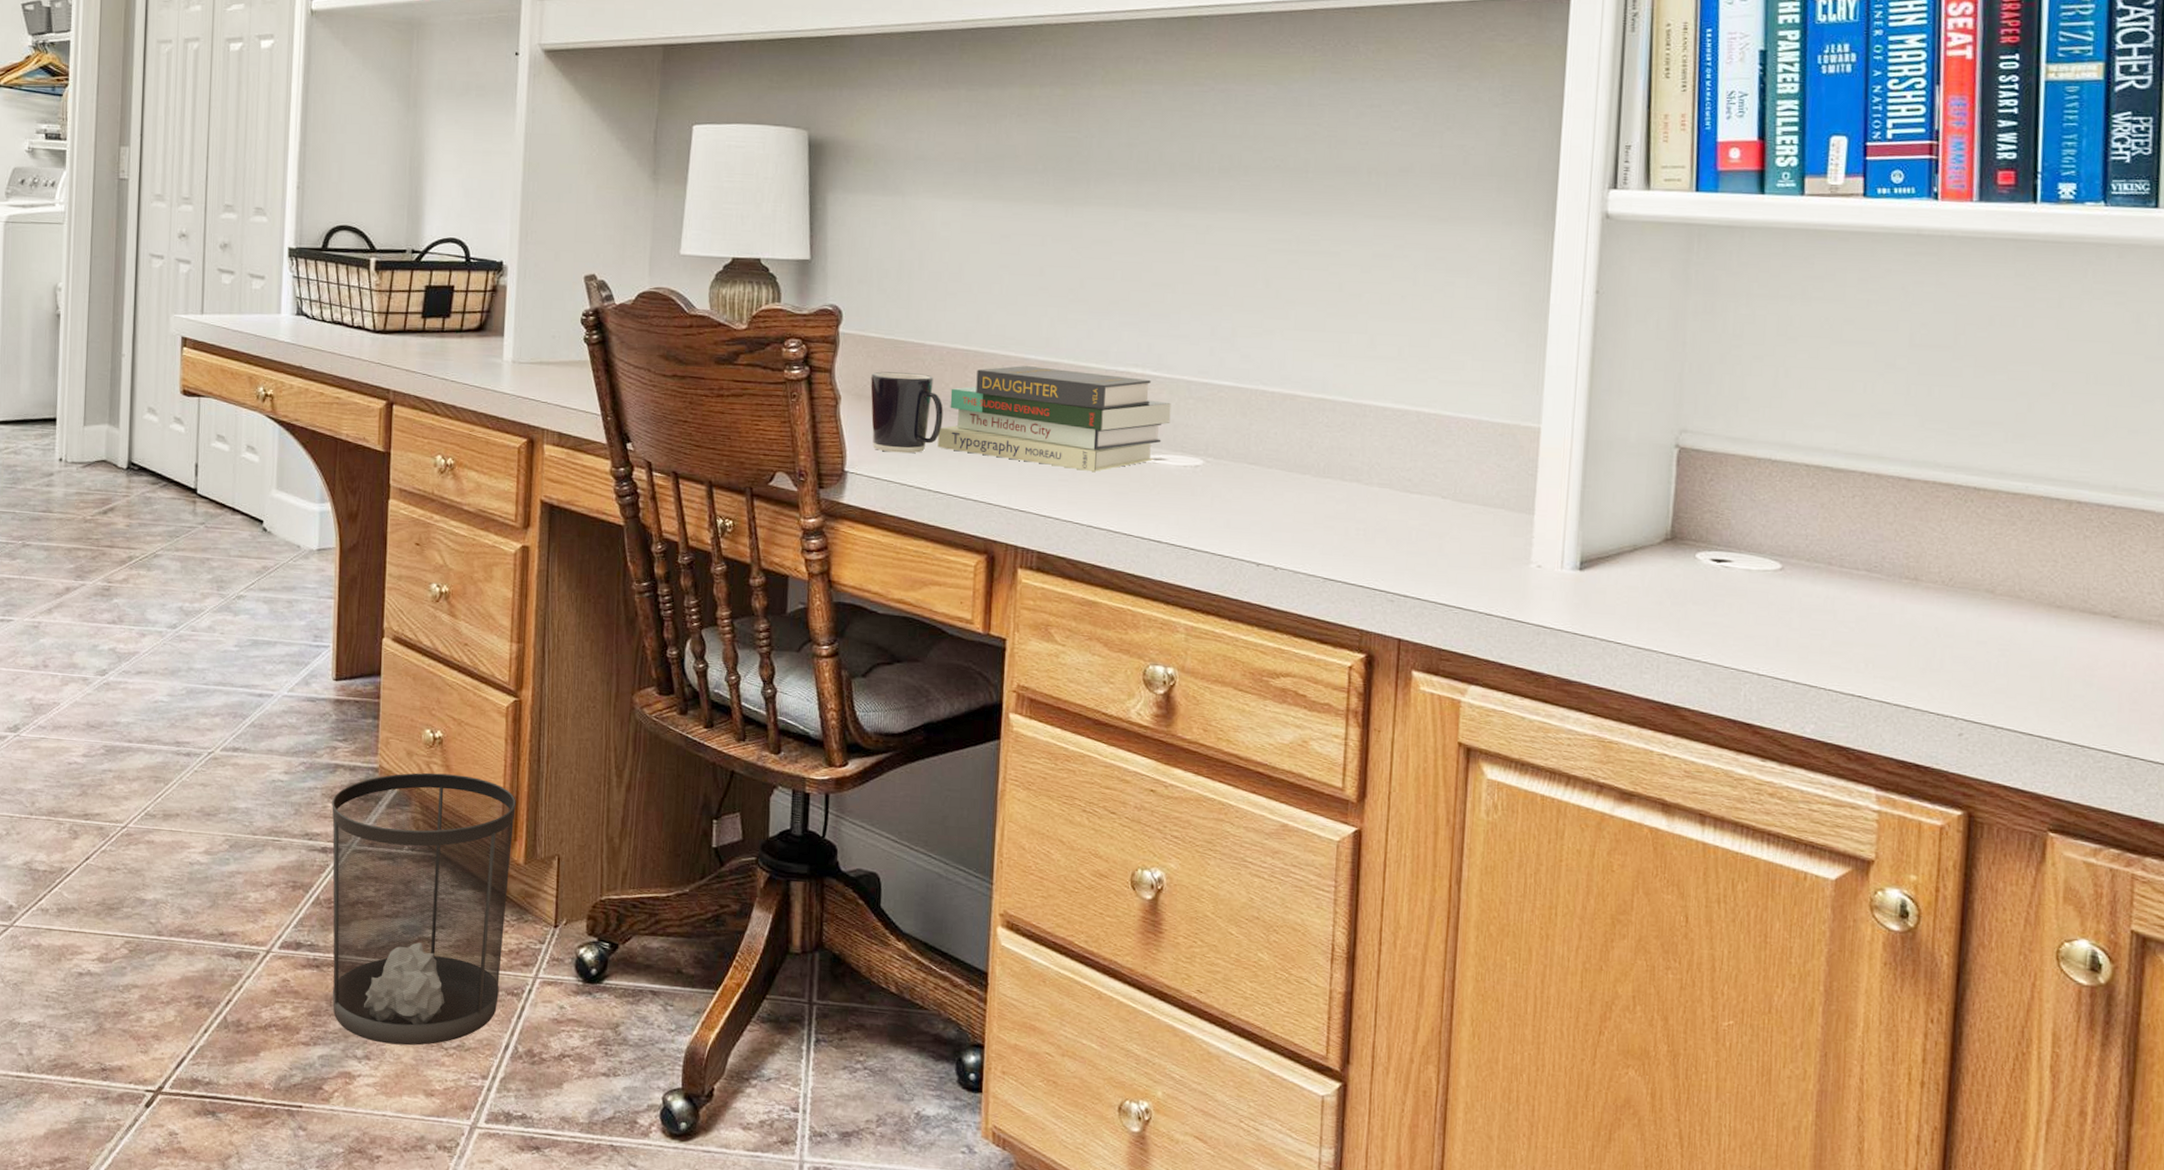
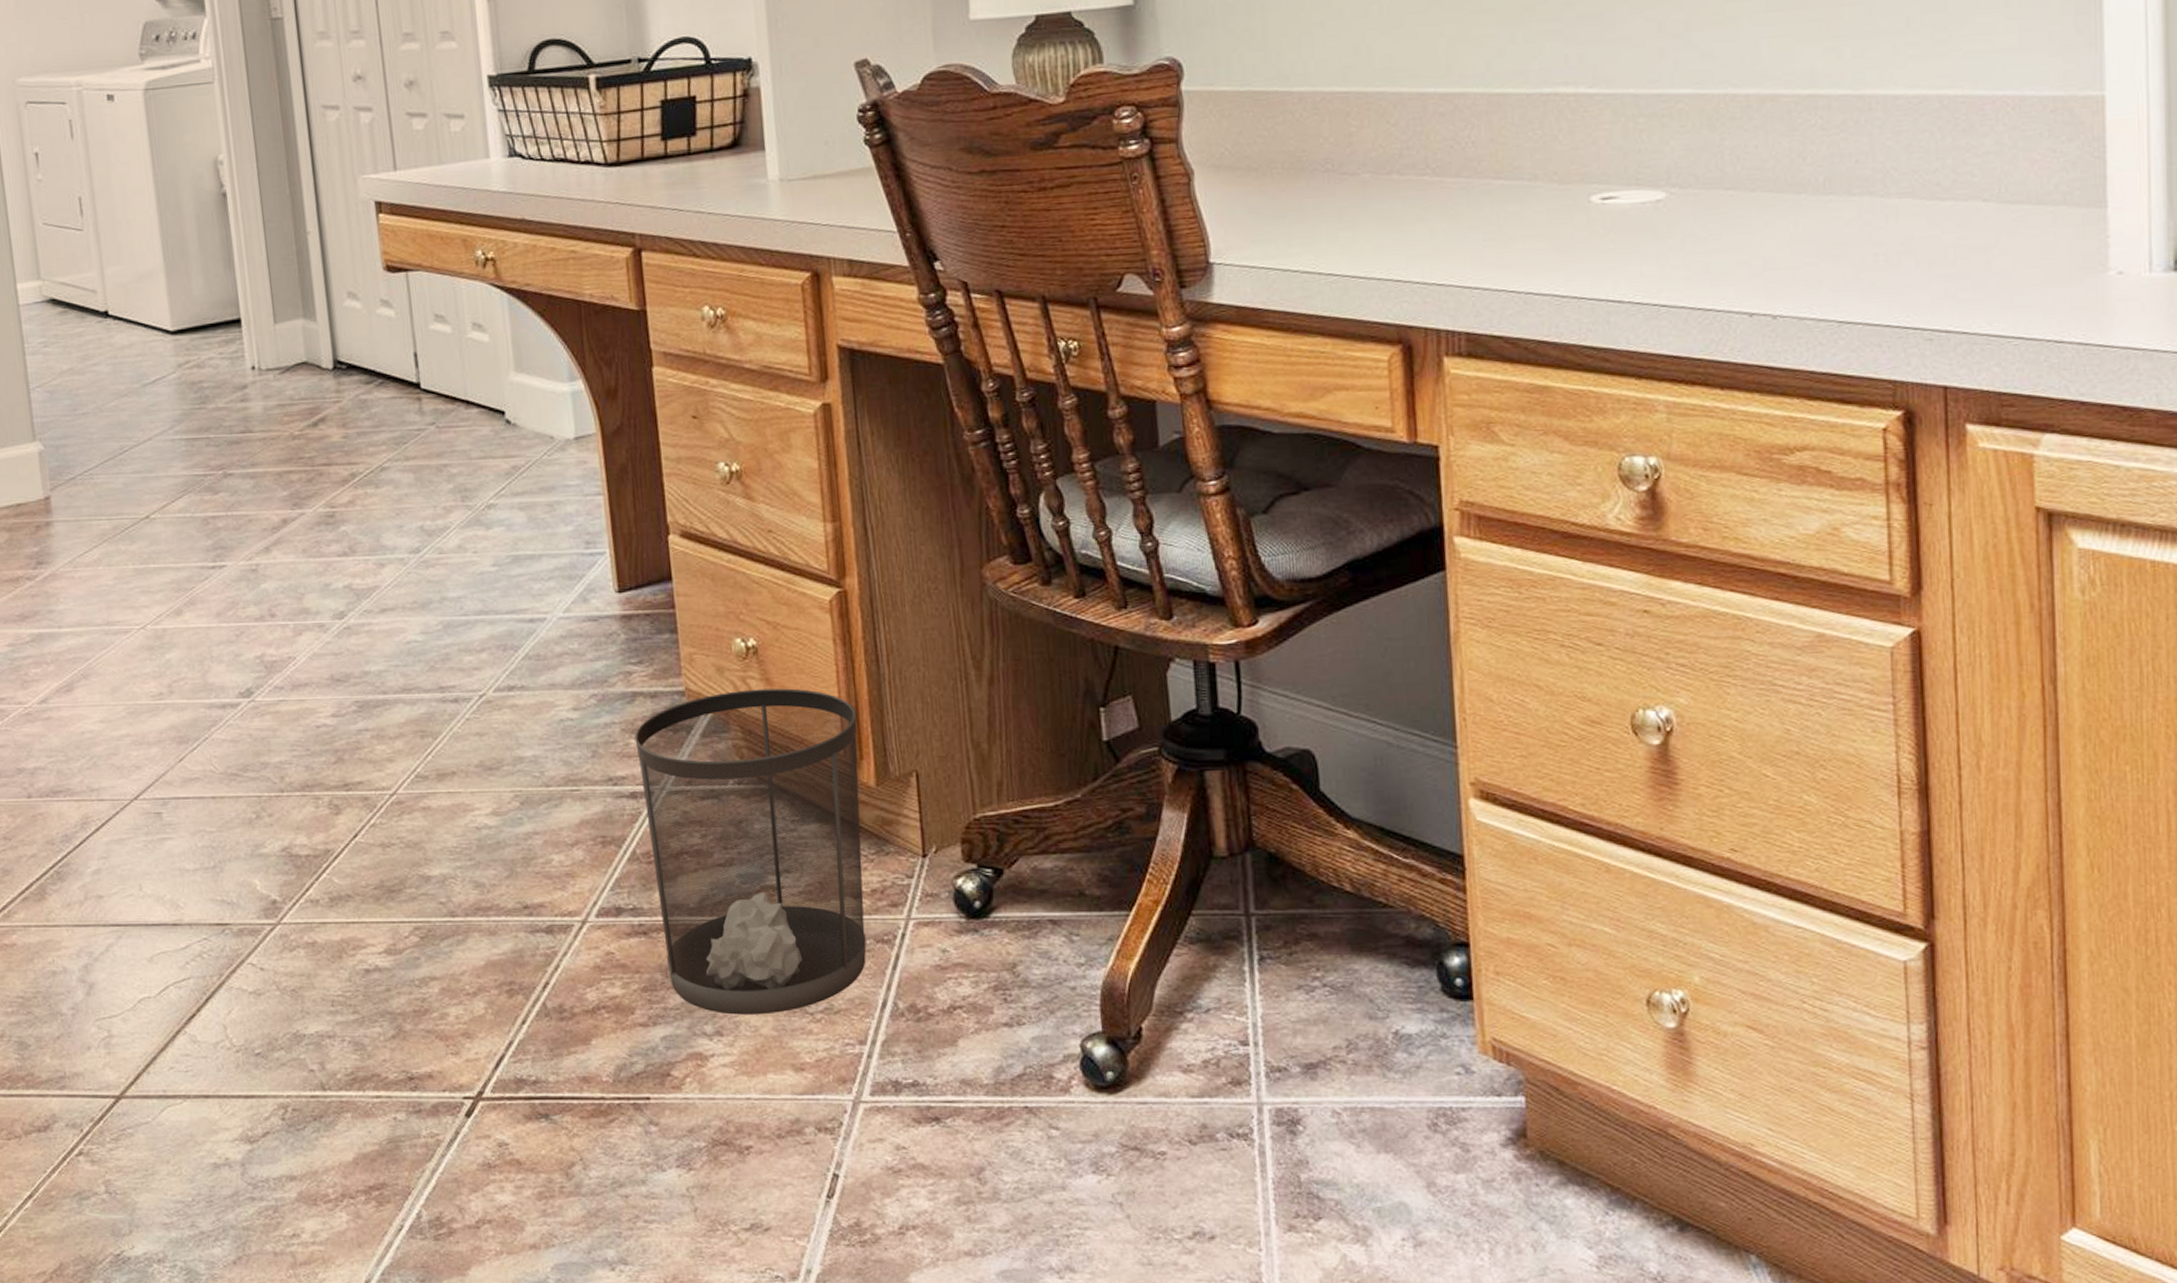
mug: present [870,371,943,454] -> none [1229,129,1327,233]
books: present [937,366,1171,472] -> none [1322,99,1618,225]

